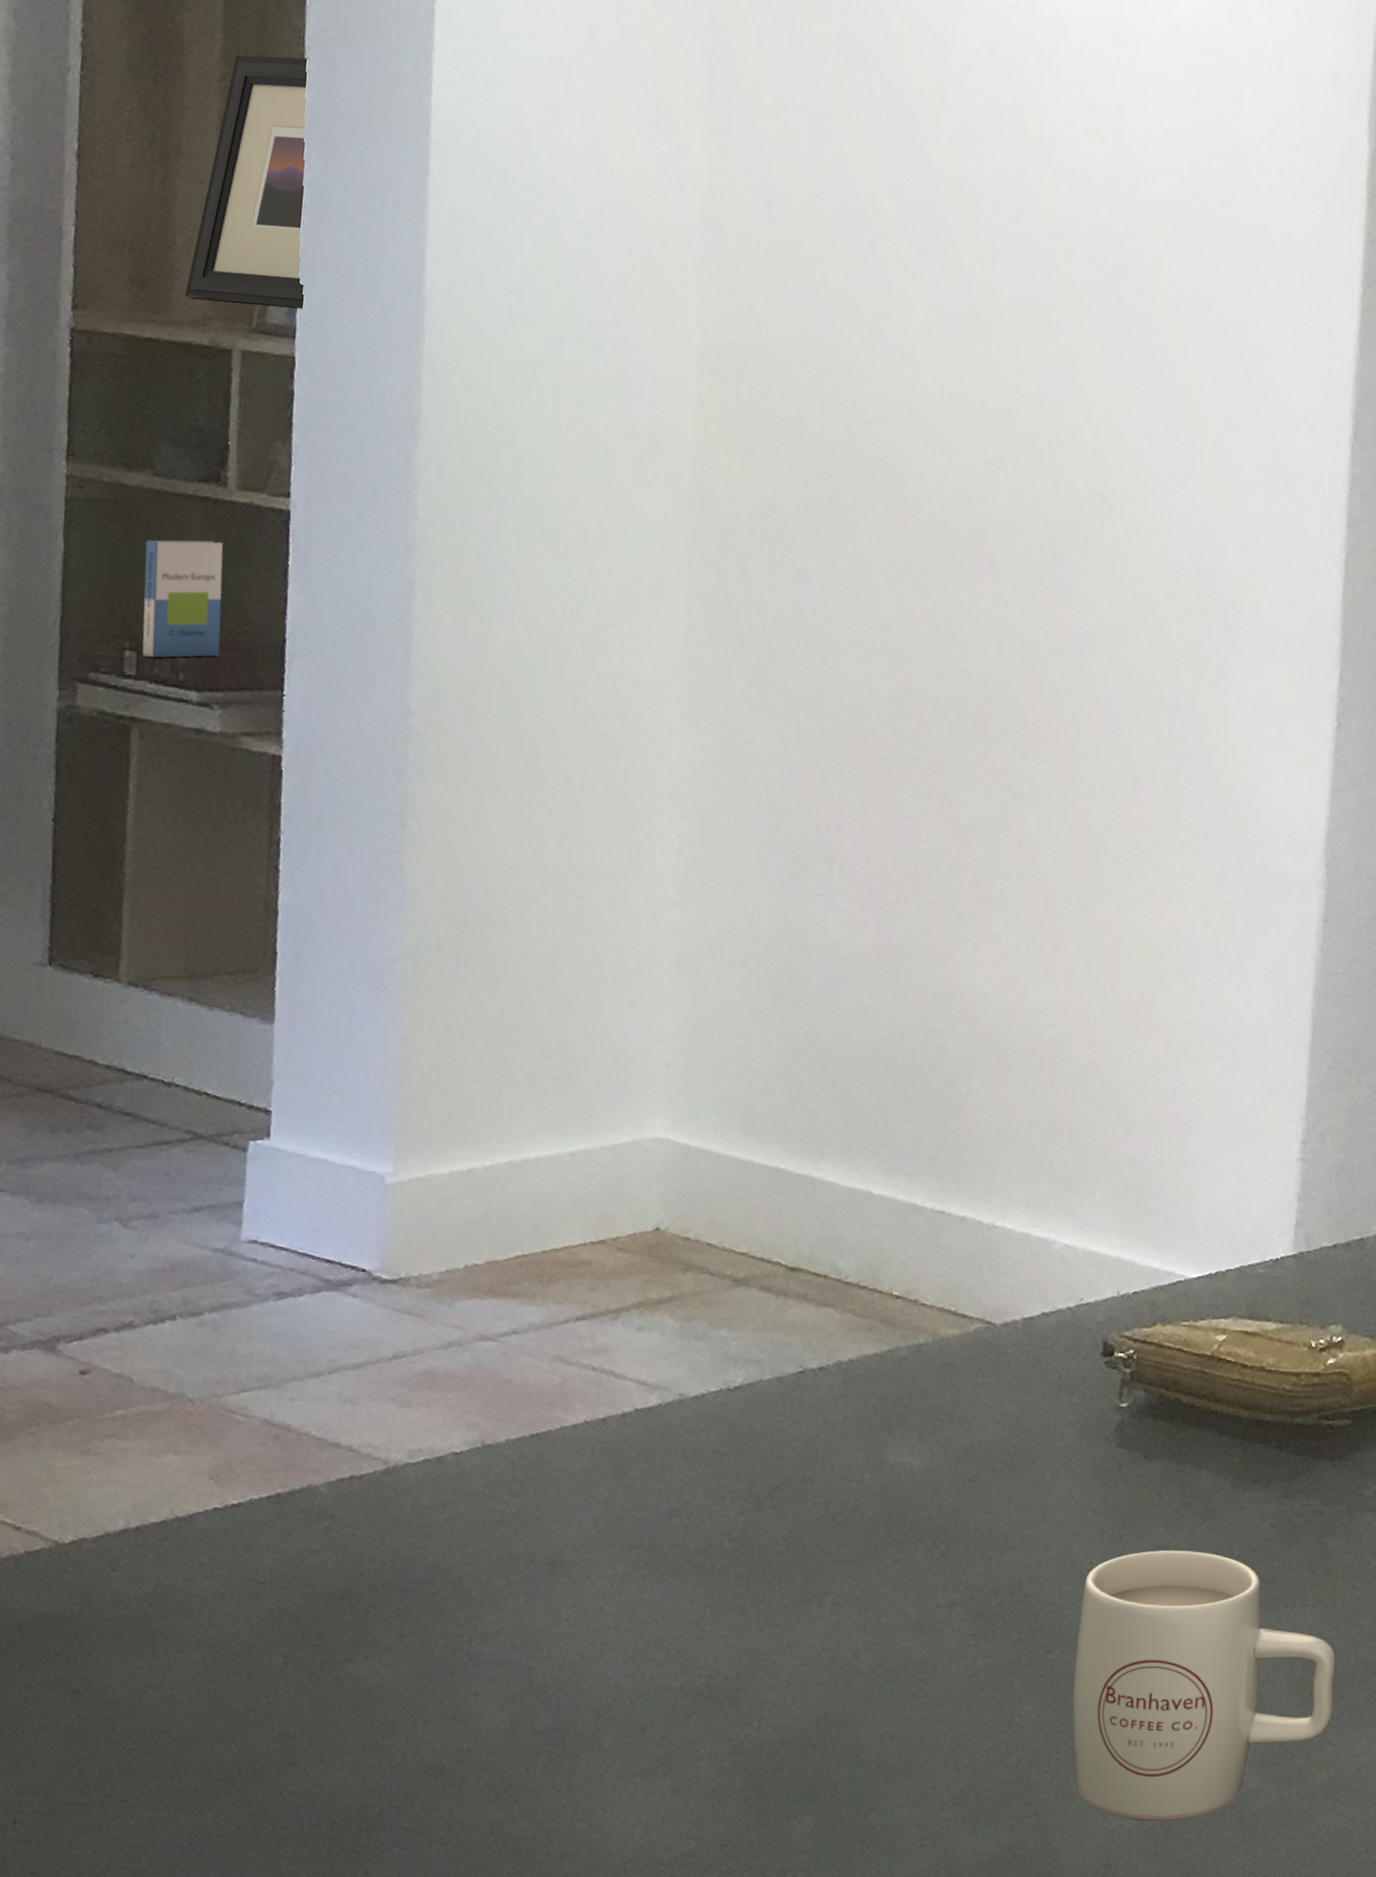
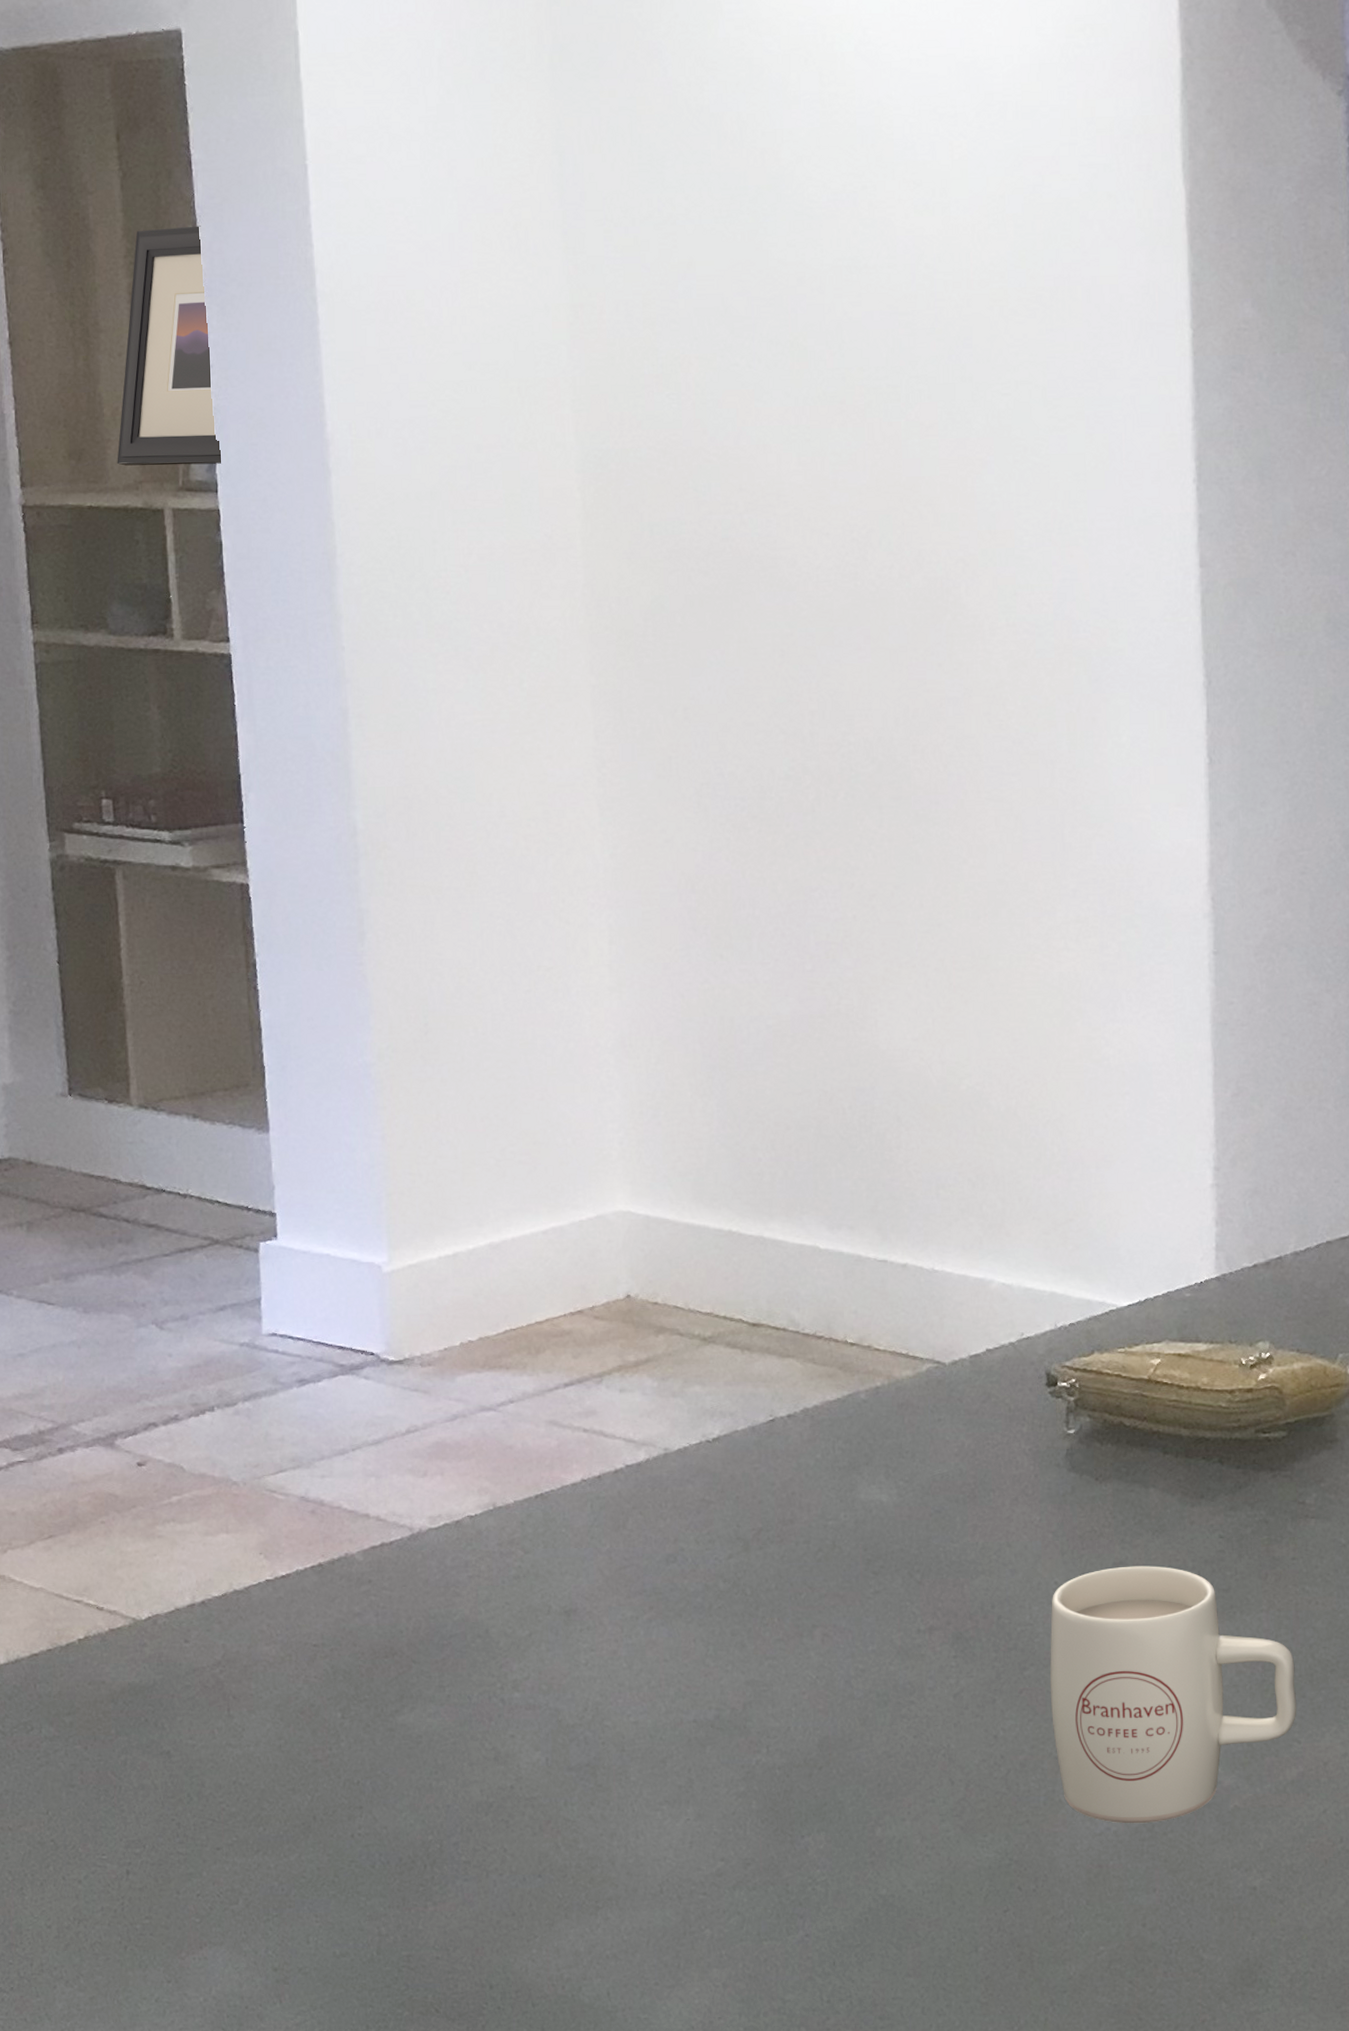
book: present [142,540,224,658] -> none [109,689,185,804]

